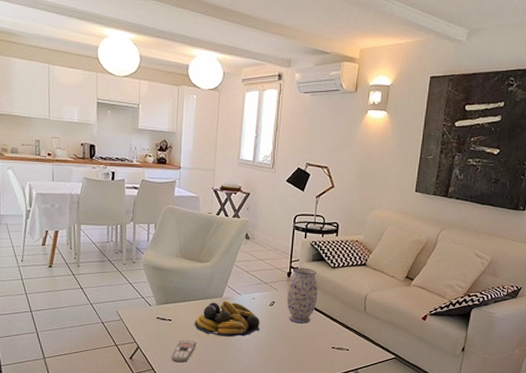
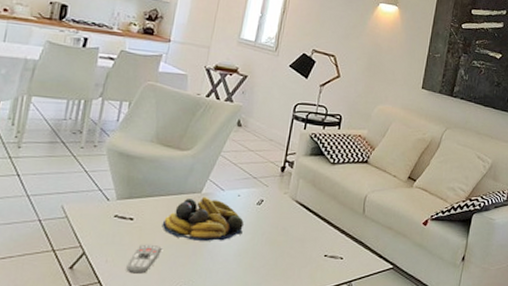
vase: present [287,268,318,324] -> none [277,162,314,227]

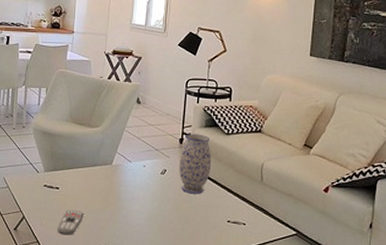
fruit bowl: present [162,197,244,241] -> none [82,168,151,207]
vase: none [277,162,314,227] -> present [179,134,212,194]

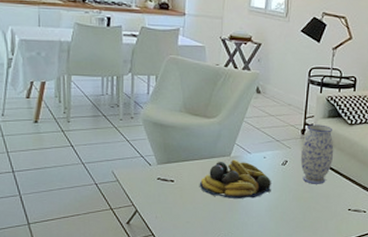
remote control: present [57,209,84,235] -> none [174,202,202,227]
fruit bowl: none [82,168,151,207] -> present [199,159,271,198]

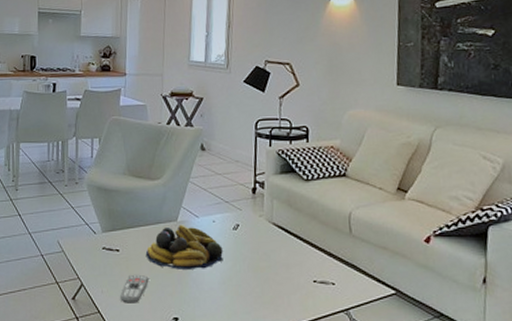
remote control: none [174,202,202,227] -> present [120,274,149,303]
vase: present [300,124,334,184] -> none [253,182,291,251]

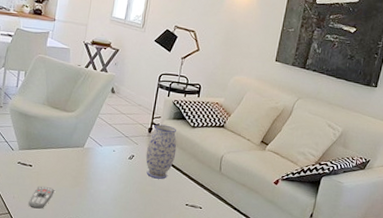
fruit bowl: present [145,225,223,269] -> none [54,150,118,187]
vase: none [253,182,291,251] -> present [145,124,177,179]

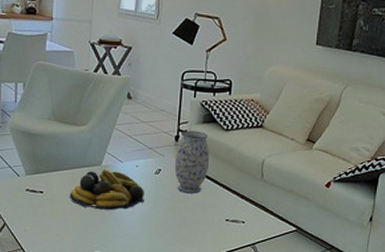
remote control: present [28,186,55,209] -> none [43,214,72,241]
fruit bowl: none [54,150,118,187] -> present [69,169,144,210]

